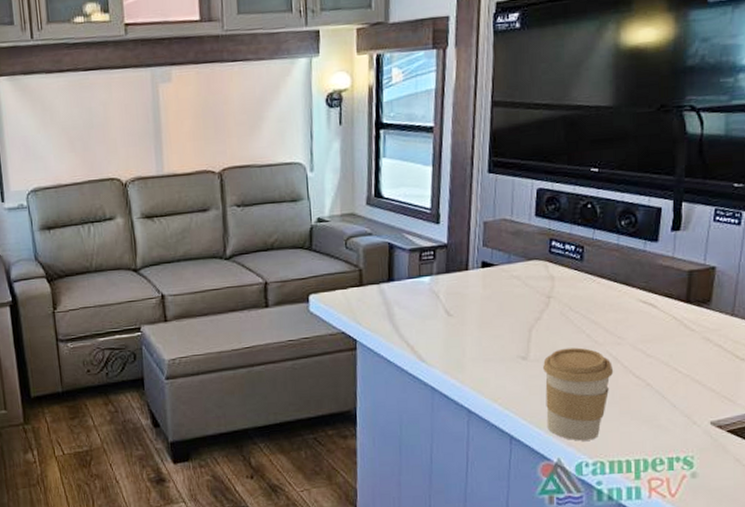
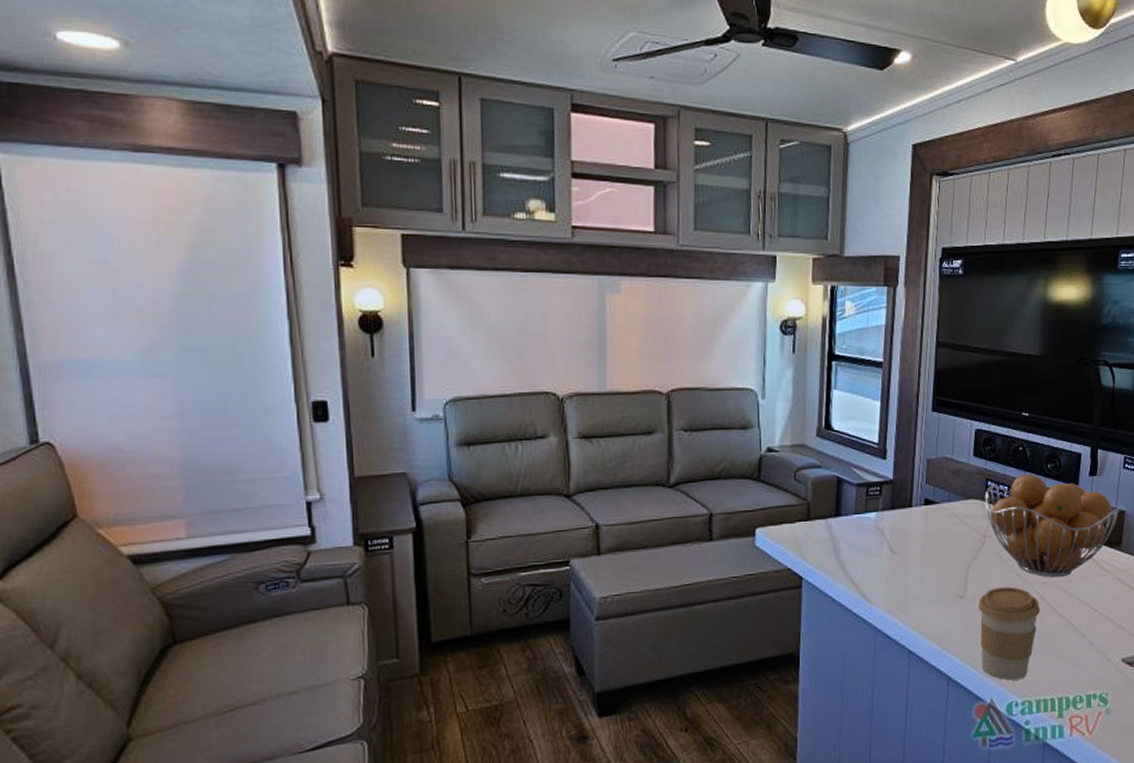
fruit basket: none [548,231,709,338] -> present [985,473,1120,578]

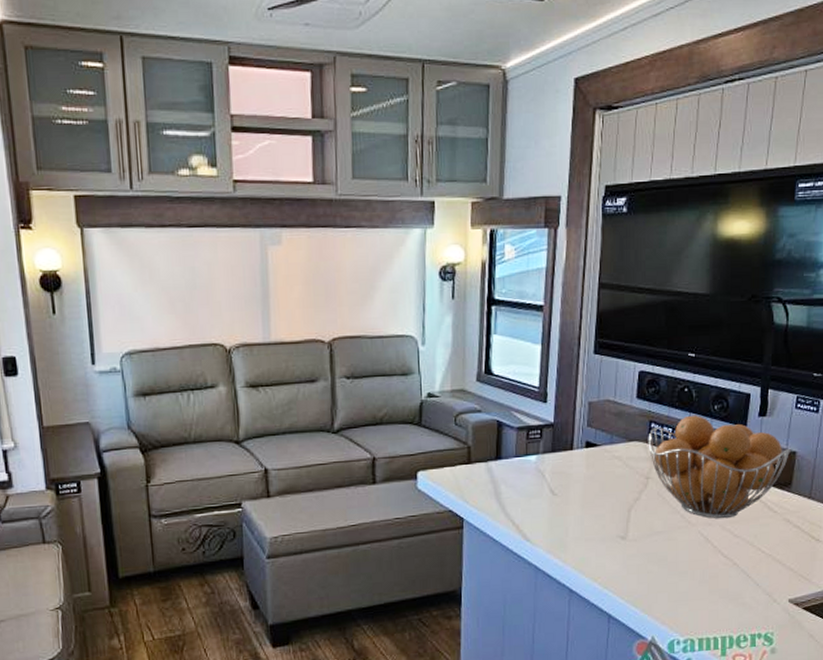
coffee cup: present [979,586,1041,681] -> none [641,527,705,619]

